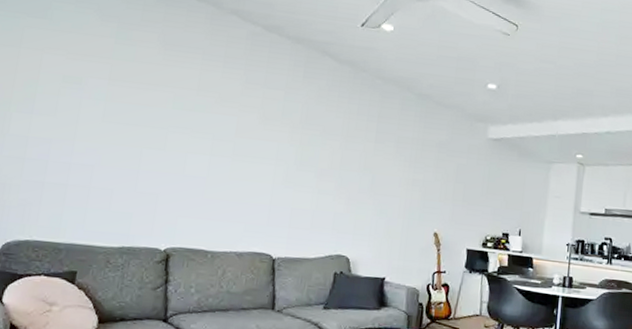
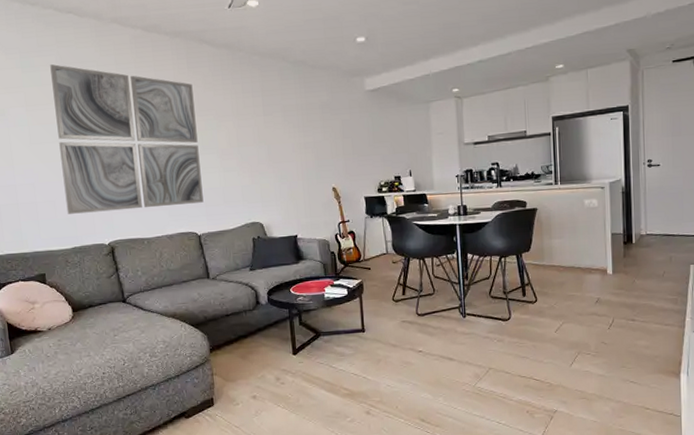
wall art: none [124,42,305,223] -> present [50,64,204,214]

